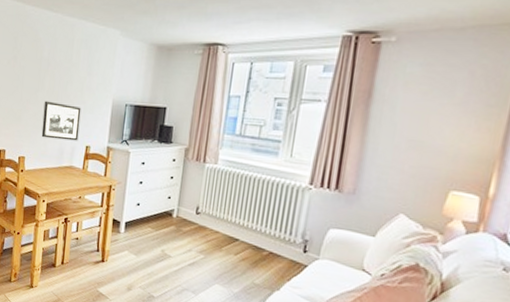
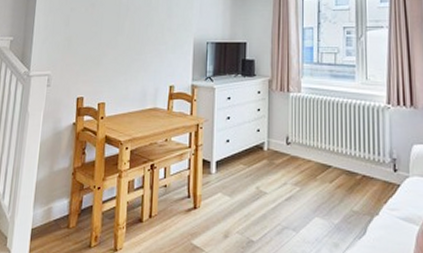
picture frame: present [41,100,81,141] -> none [122,44,163,82]

